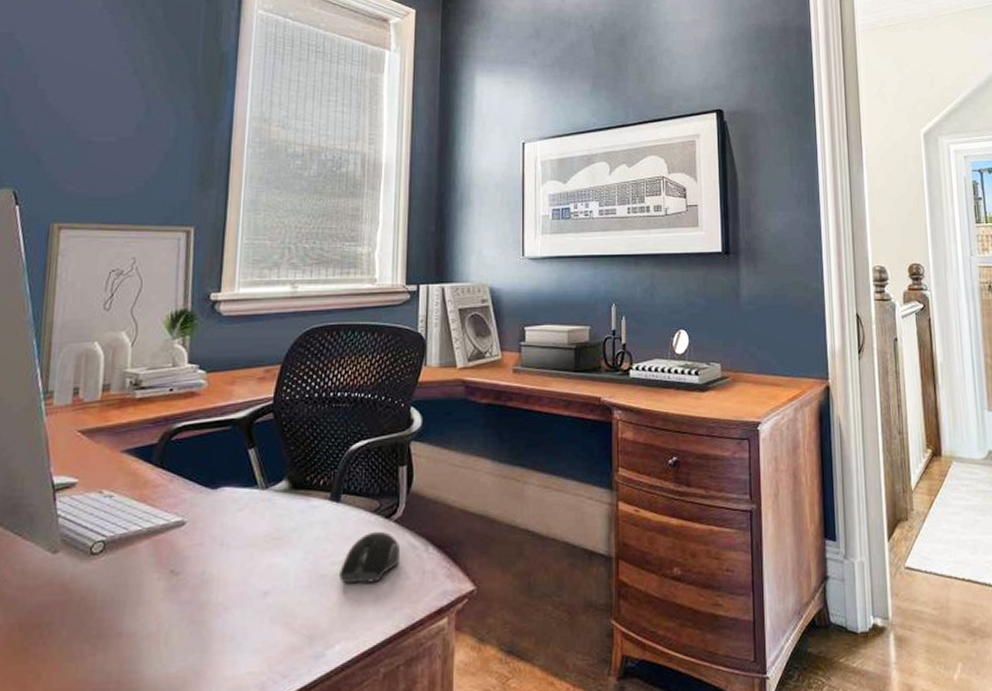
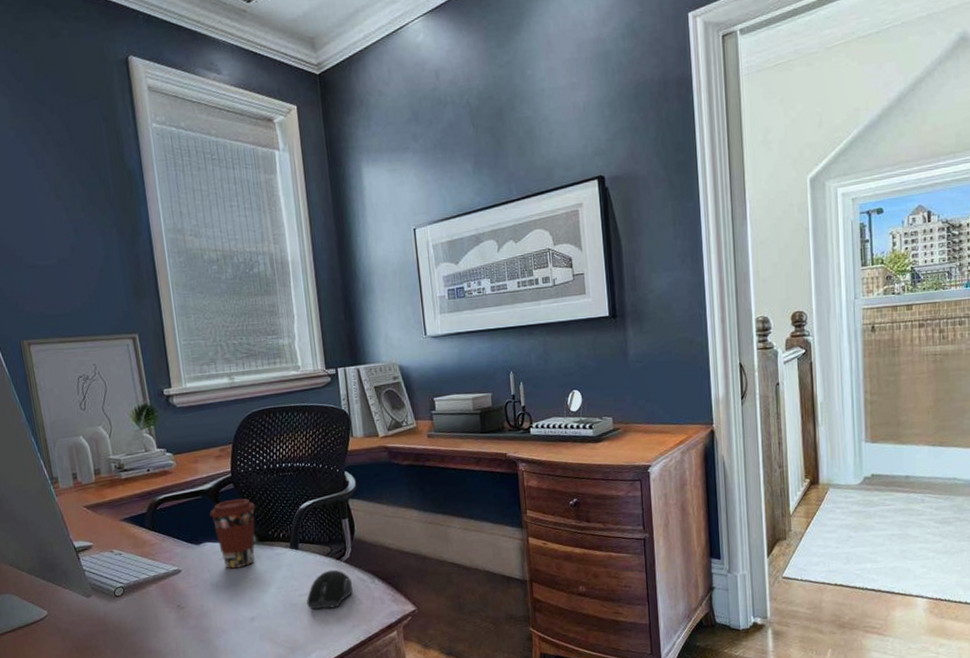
coffee cup: none [237,433,297,524] -> present [209,498,256,569]

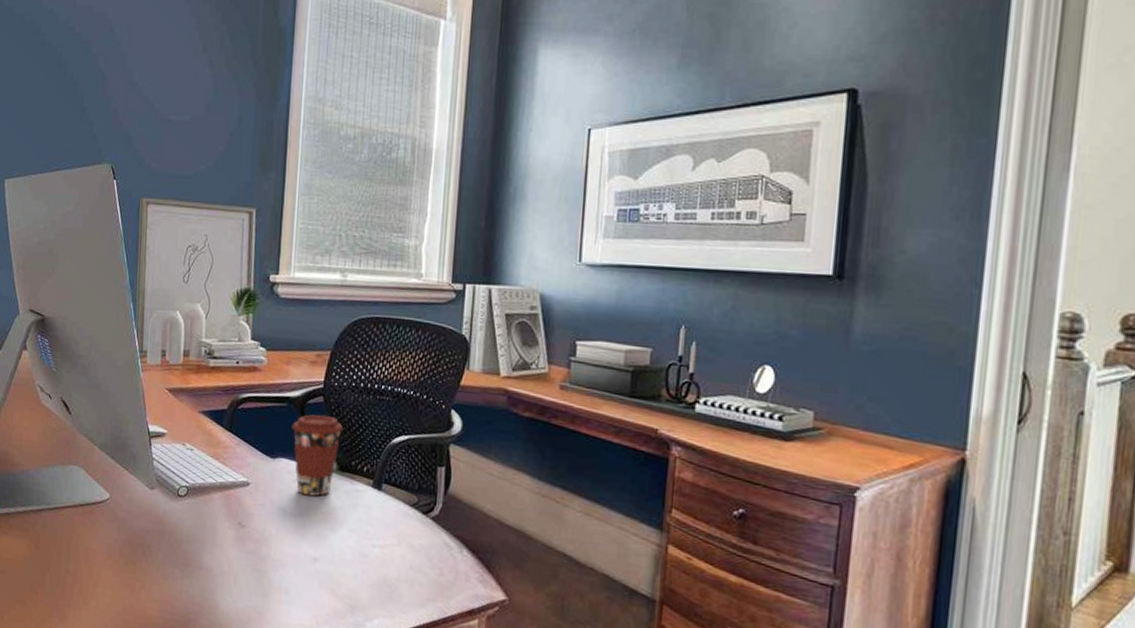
computer mouse: present [307,569,353,610] -> none [379,524,435,572]

